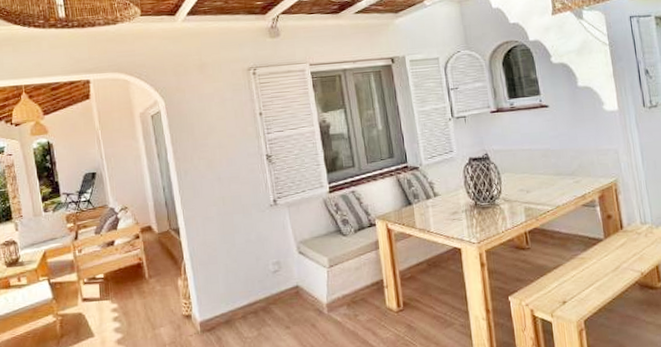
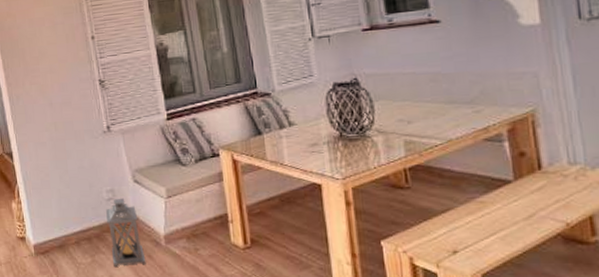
lantern: none [272,269,310,339] -> present [106,198,146,268]

